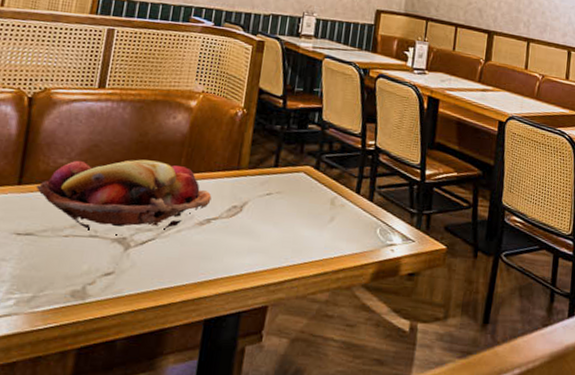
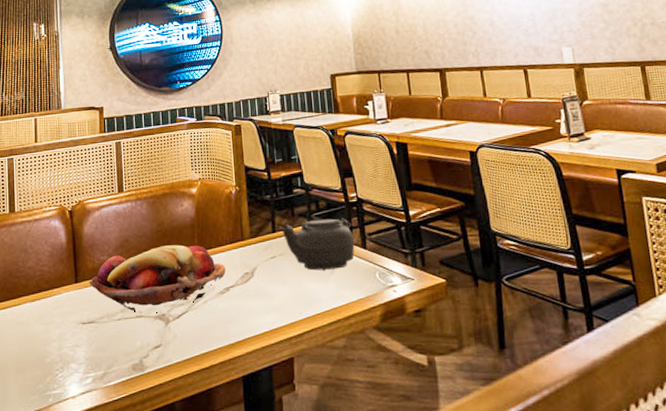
teapot: none [283,160,363,218] -> present [279,217,356,271]

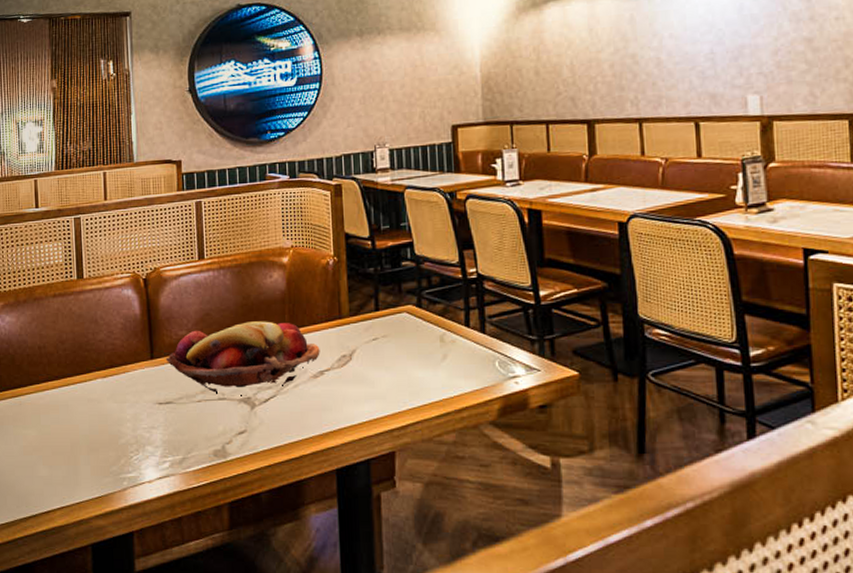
teapot: present [279,217,356,271] -> none [383,296,473,357]

